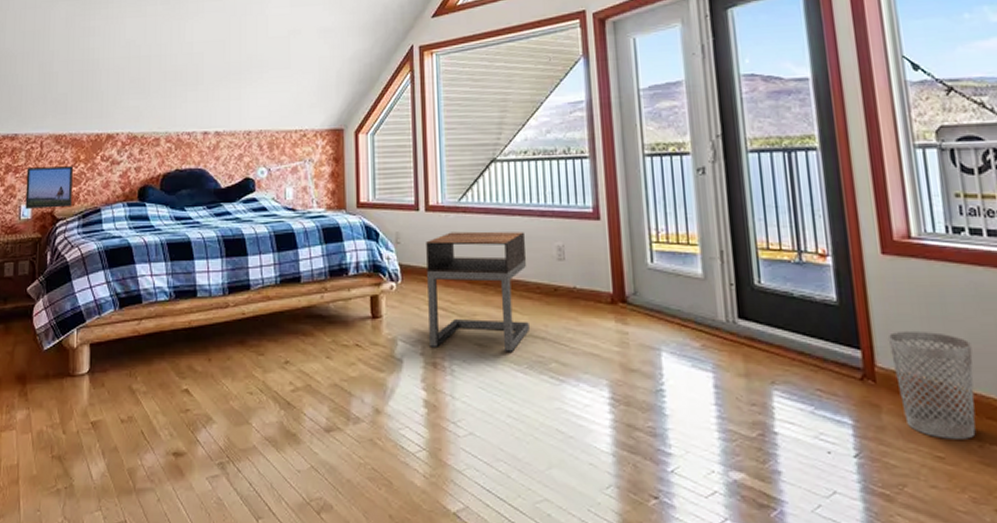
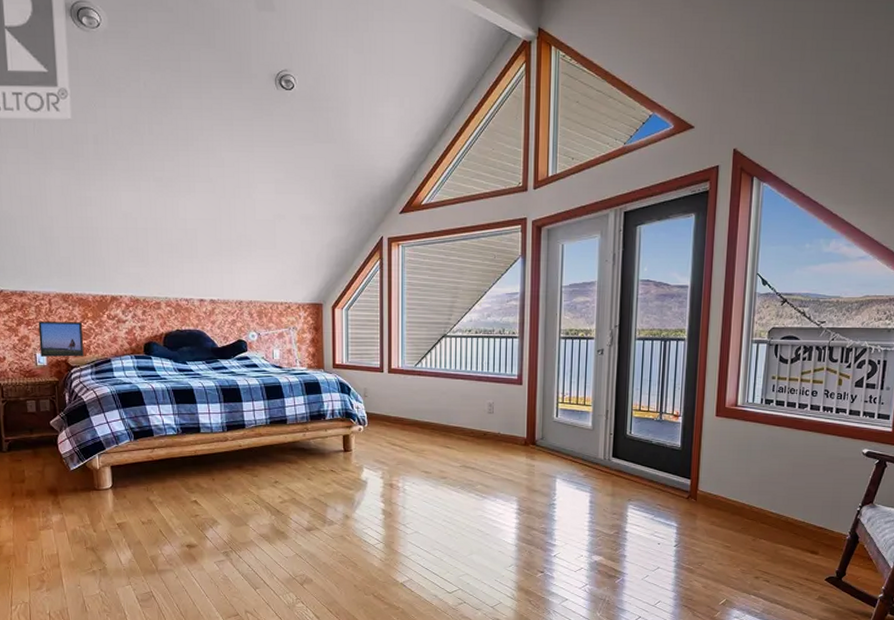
nightstand: present [426,231,529,352] -> none [388,389,464,477]
wastebasket: present [887,330,976,439] -> none [709,467,761,536]

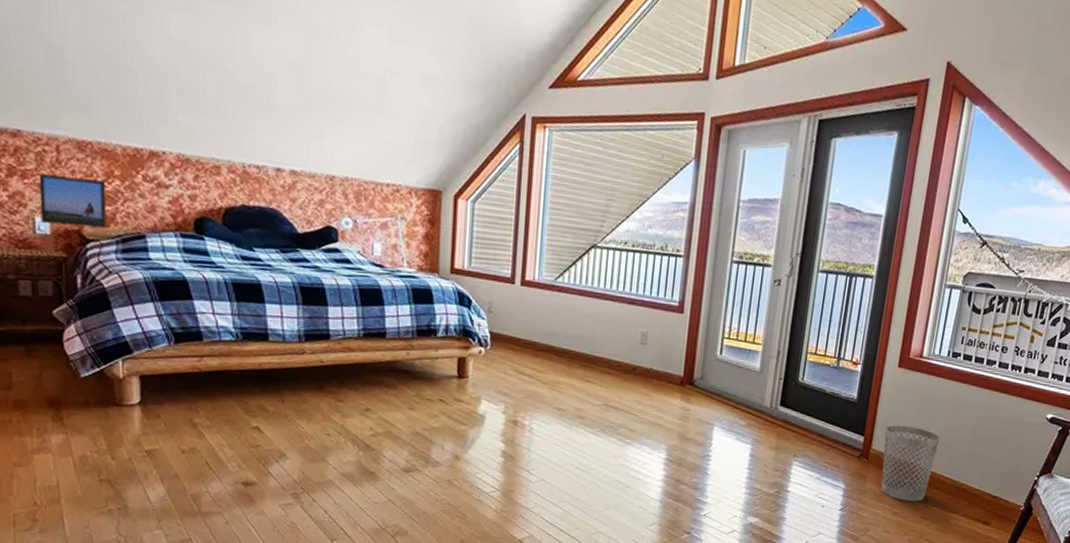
wastebasket: none [709,467,761,536] -> present [881,424,940,502]

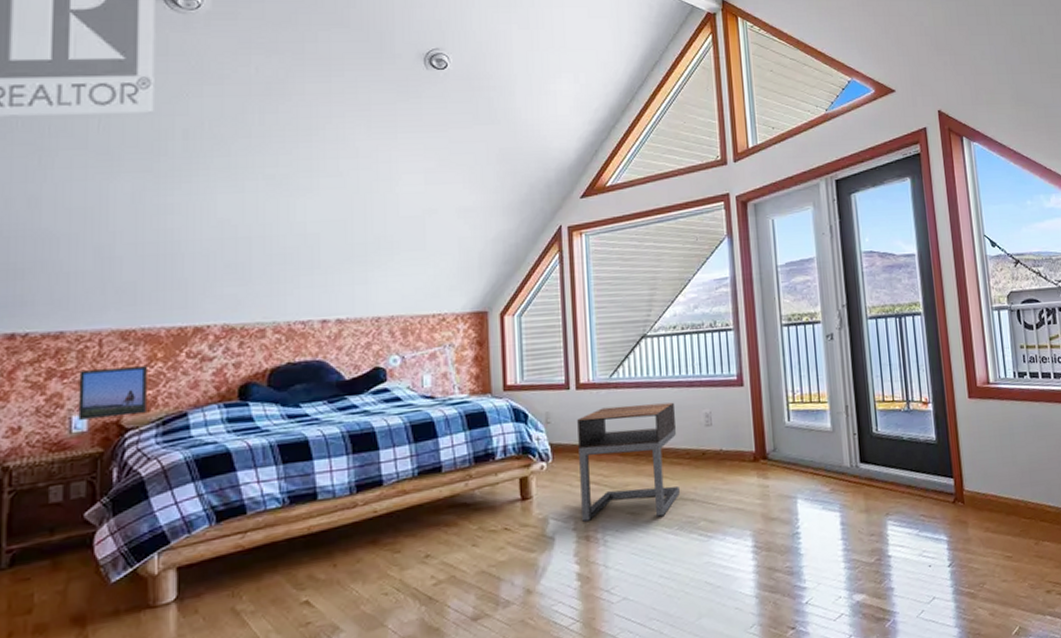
nightstand: none [512,307,613,417] -> present [577,402,680,522]
wastebasket: present [881,424,940,502] -> none [972,457,1033,542]

